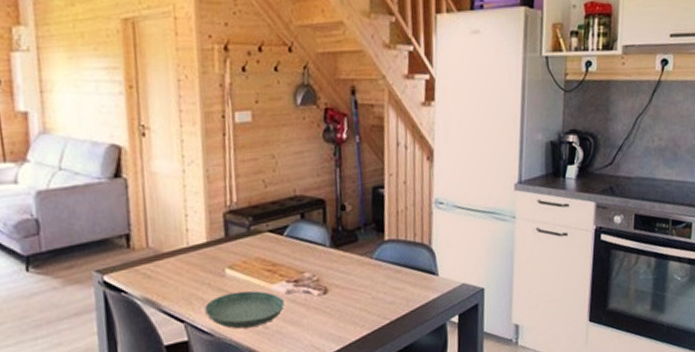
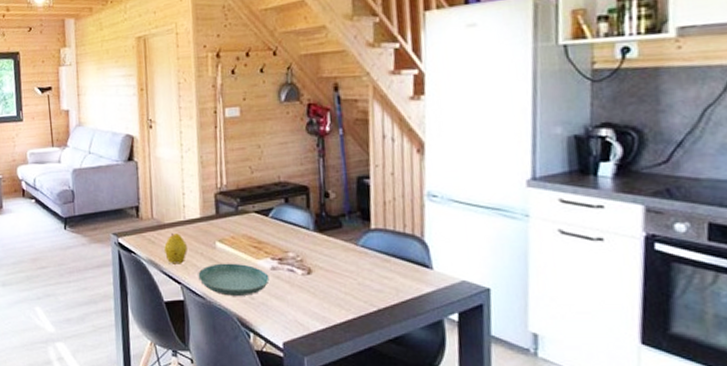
fruit: none [163,263,192,301] -> present [164,233,187,264]

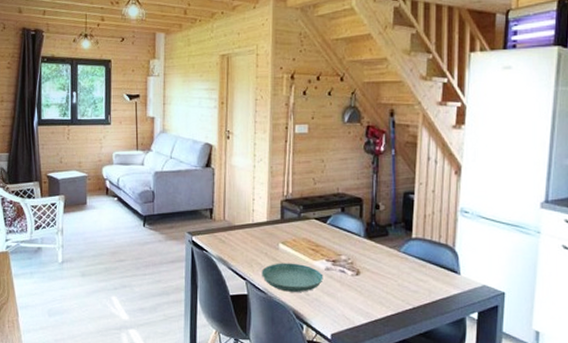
fruit: present [164,233,187,264] -> none [233,235,253,262]

